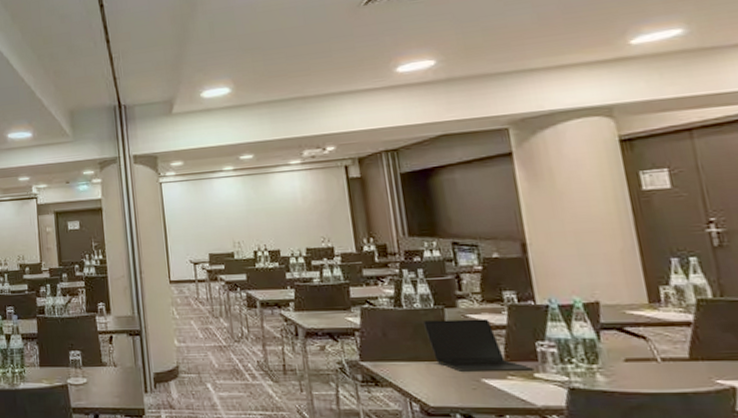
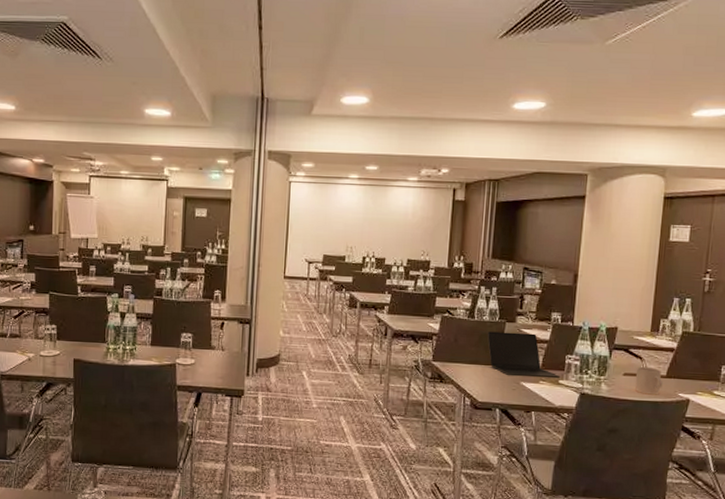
cup: none [641,349,688,386] -> present [634,367,663,396]

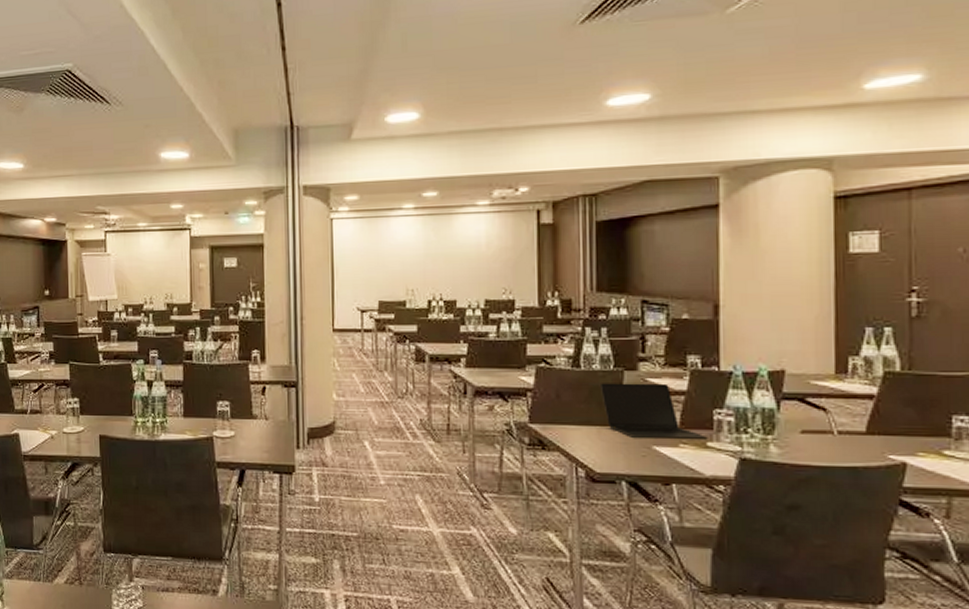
cup: present [634,367,663,396] -> none [819,421,862,460]

